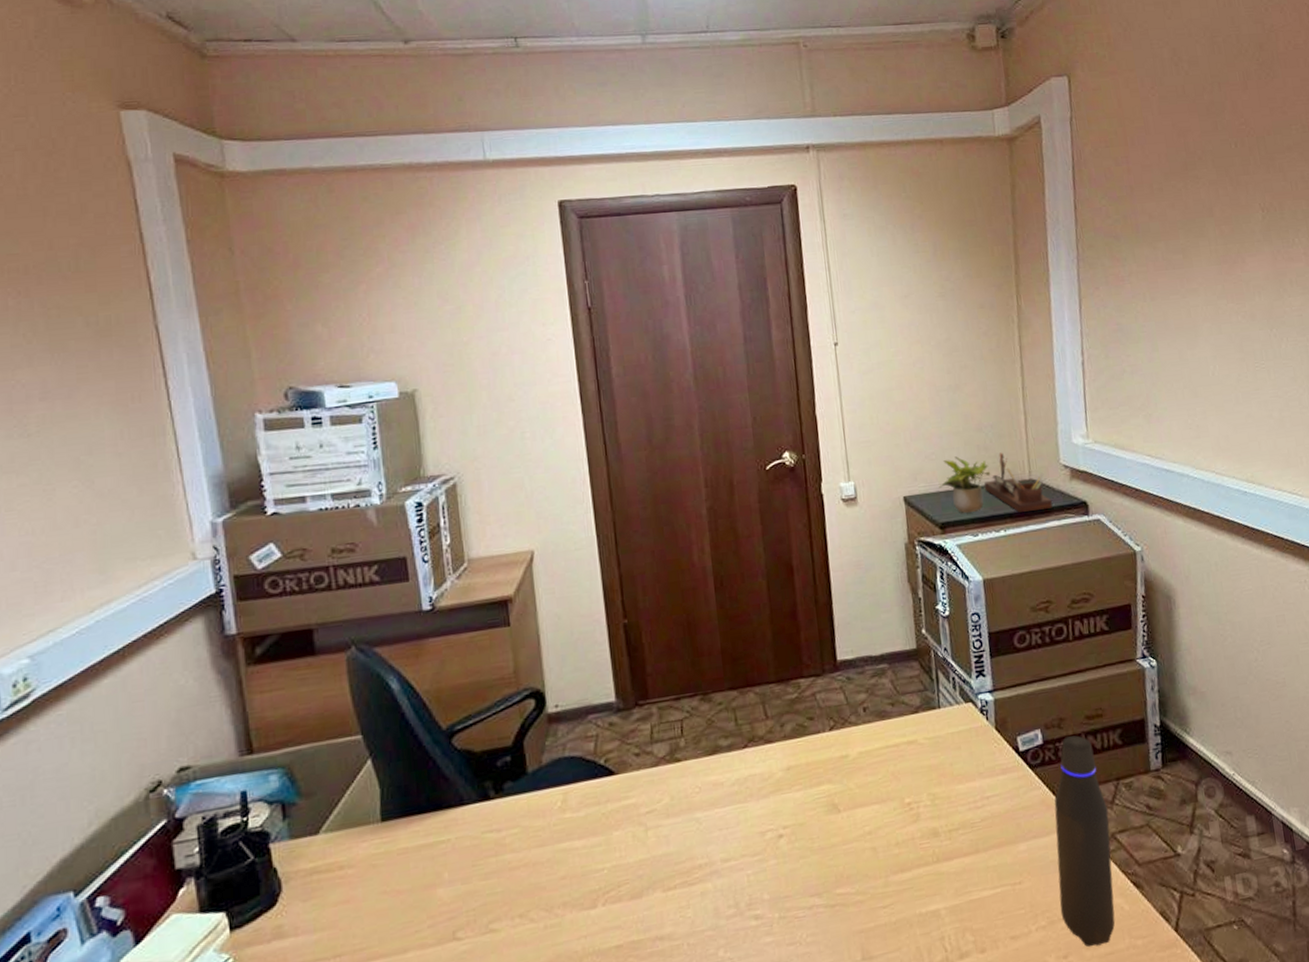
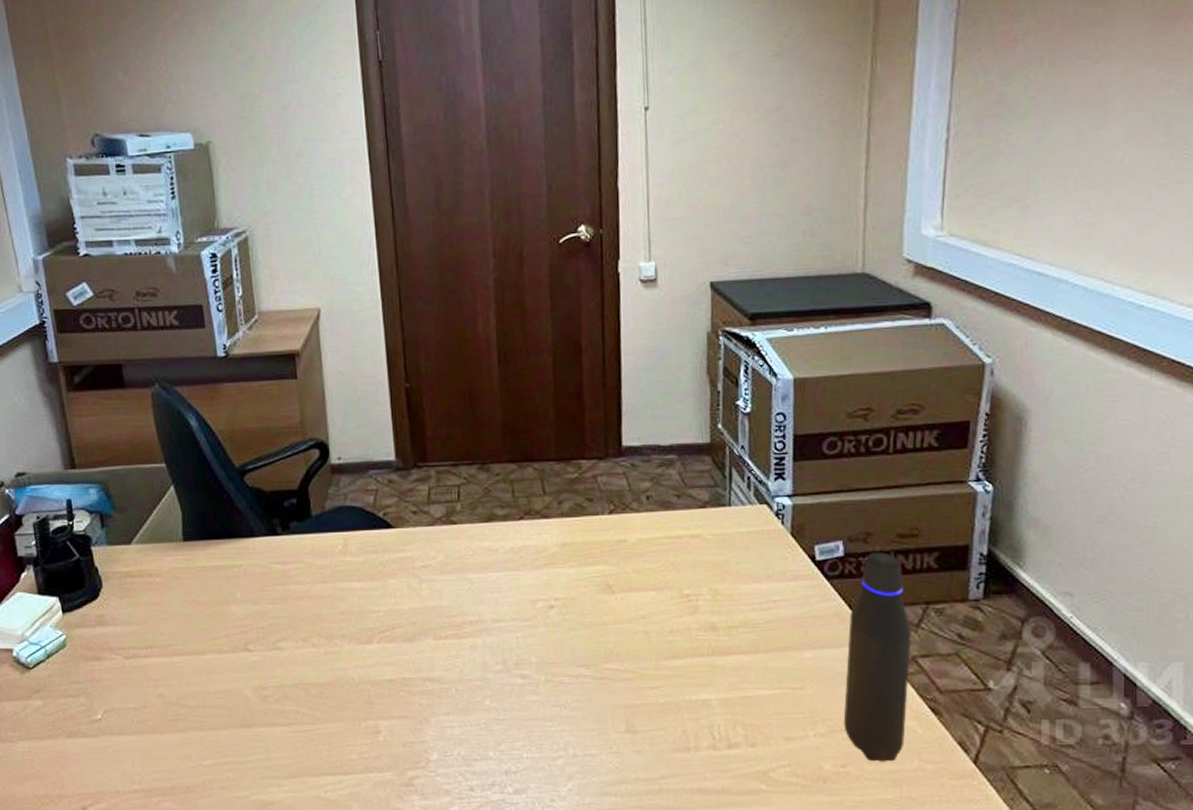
potted plant: present [939,456,991,513] -> none [752,241,816,305]
desk organizer: present [984,452,1053,514] -> none [806,240,887,310]

